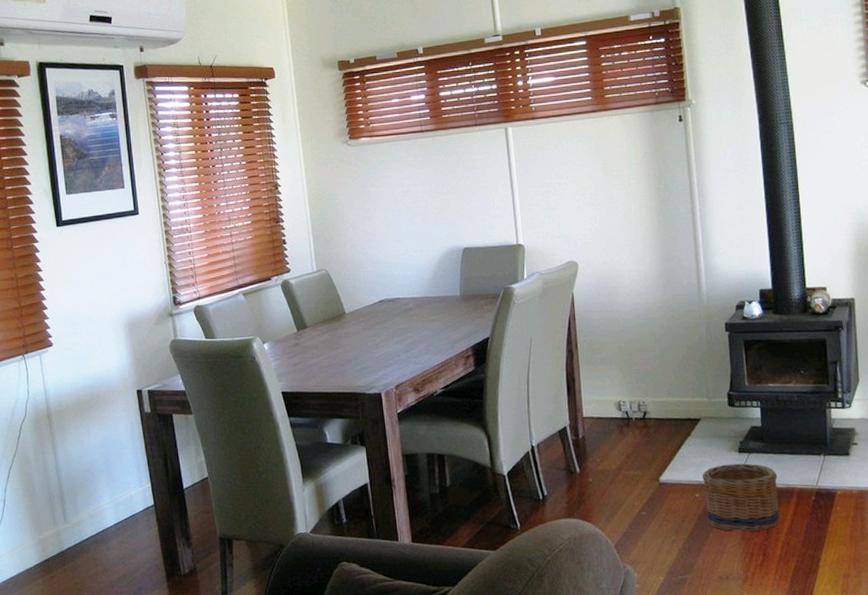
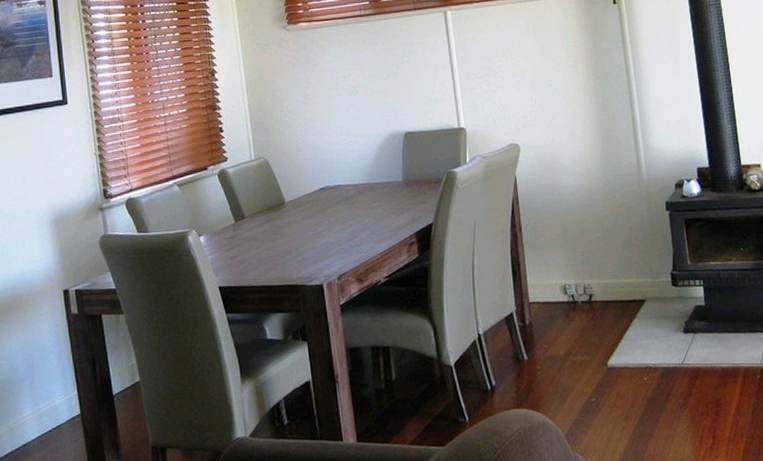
basket: present [702,463,780,532] -> none [649,343,728,415]

